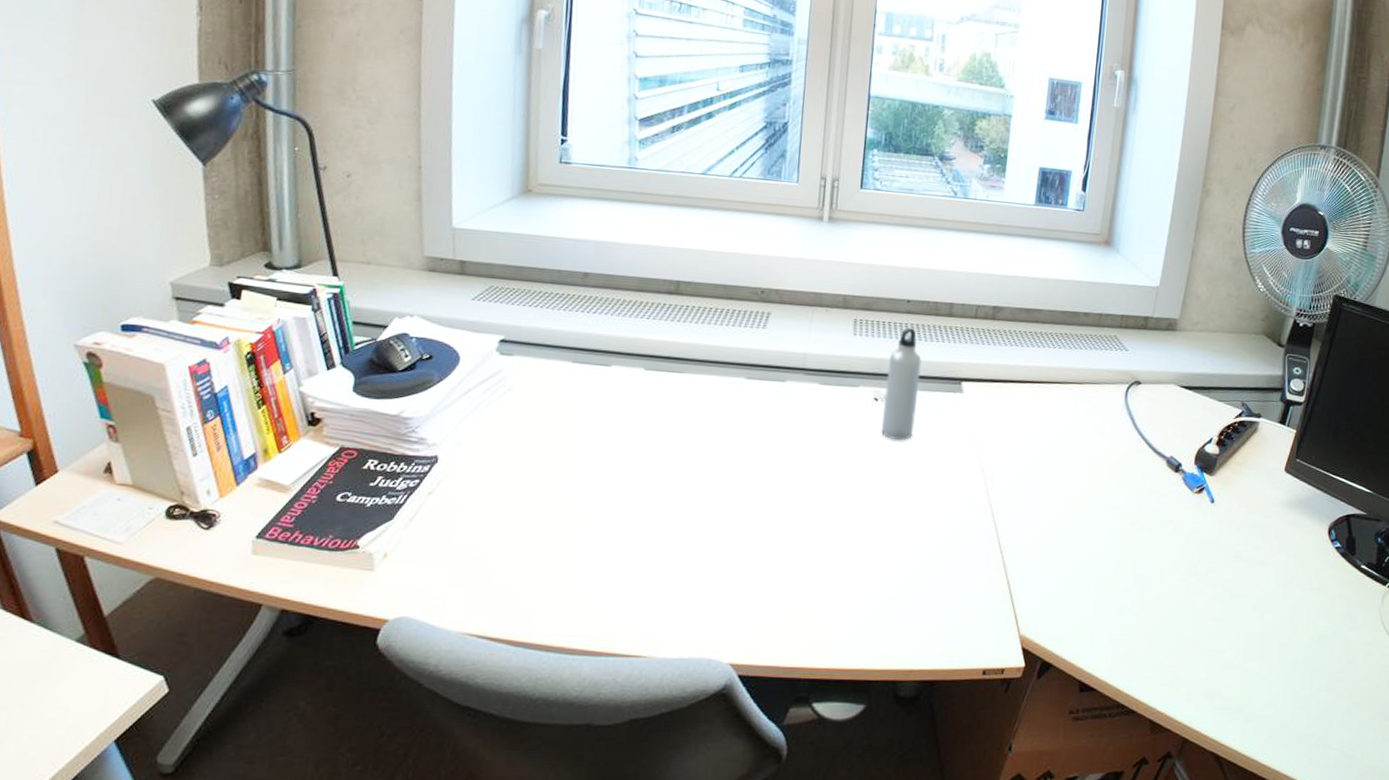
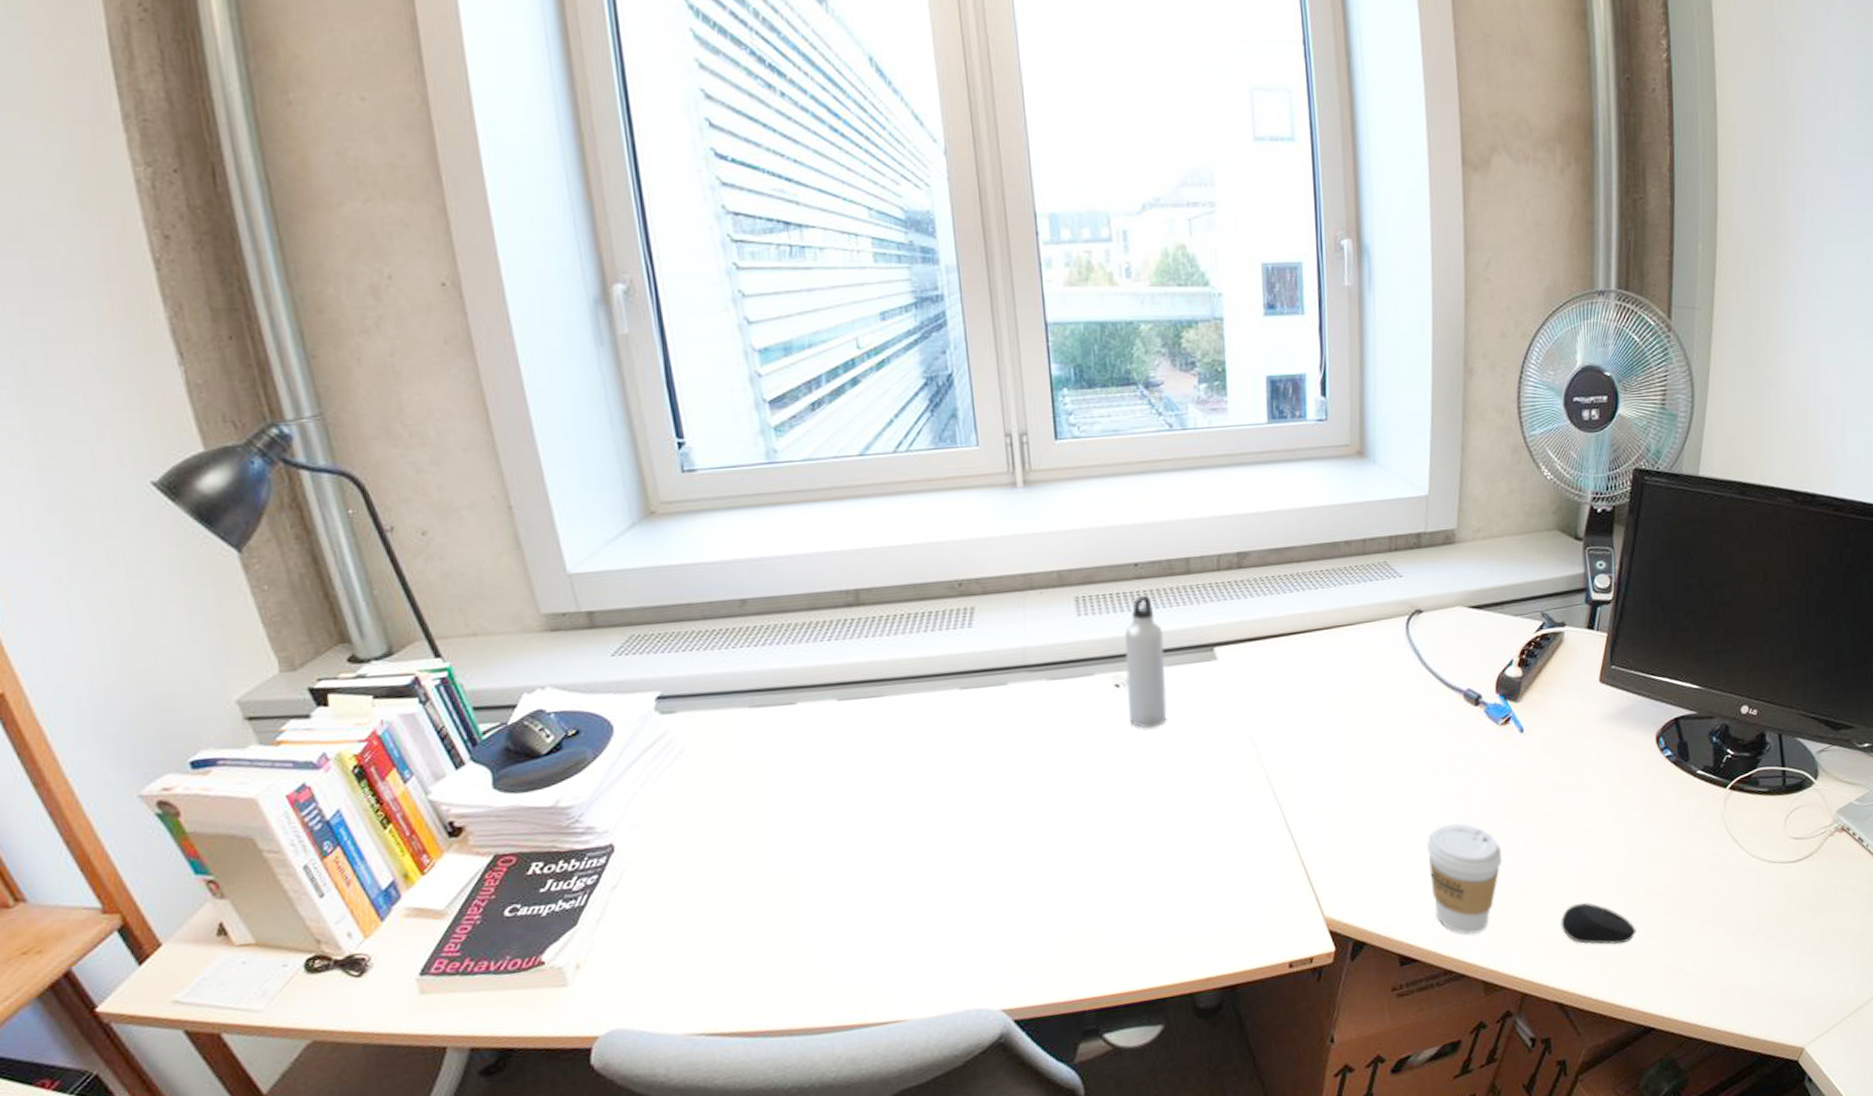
coffee cup: none [1115,572,1182,675] -> present [1426,822,1502,934]
computer mouse: none [1225,666,1292,710] -> present [1561,903,1636,945]

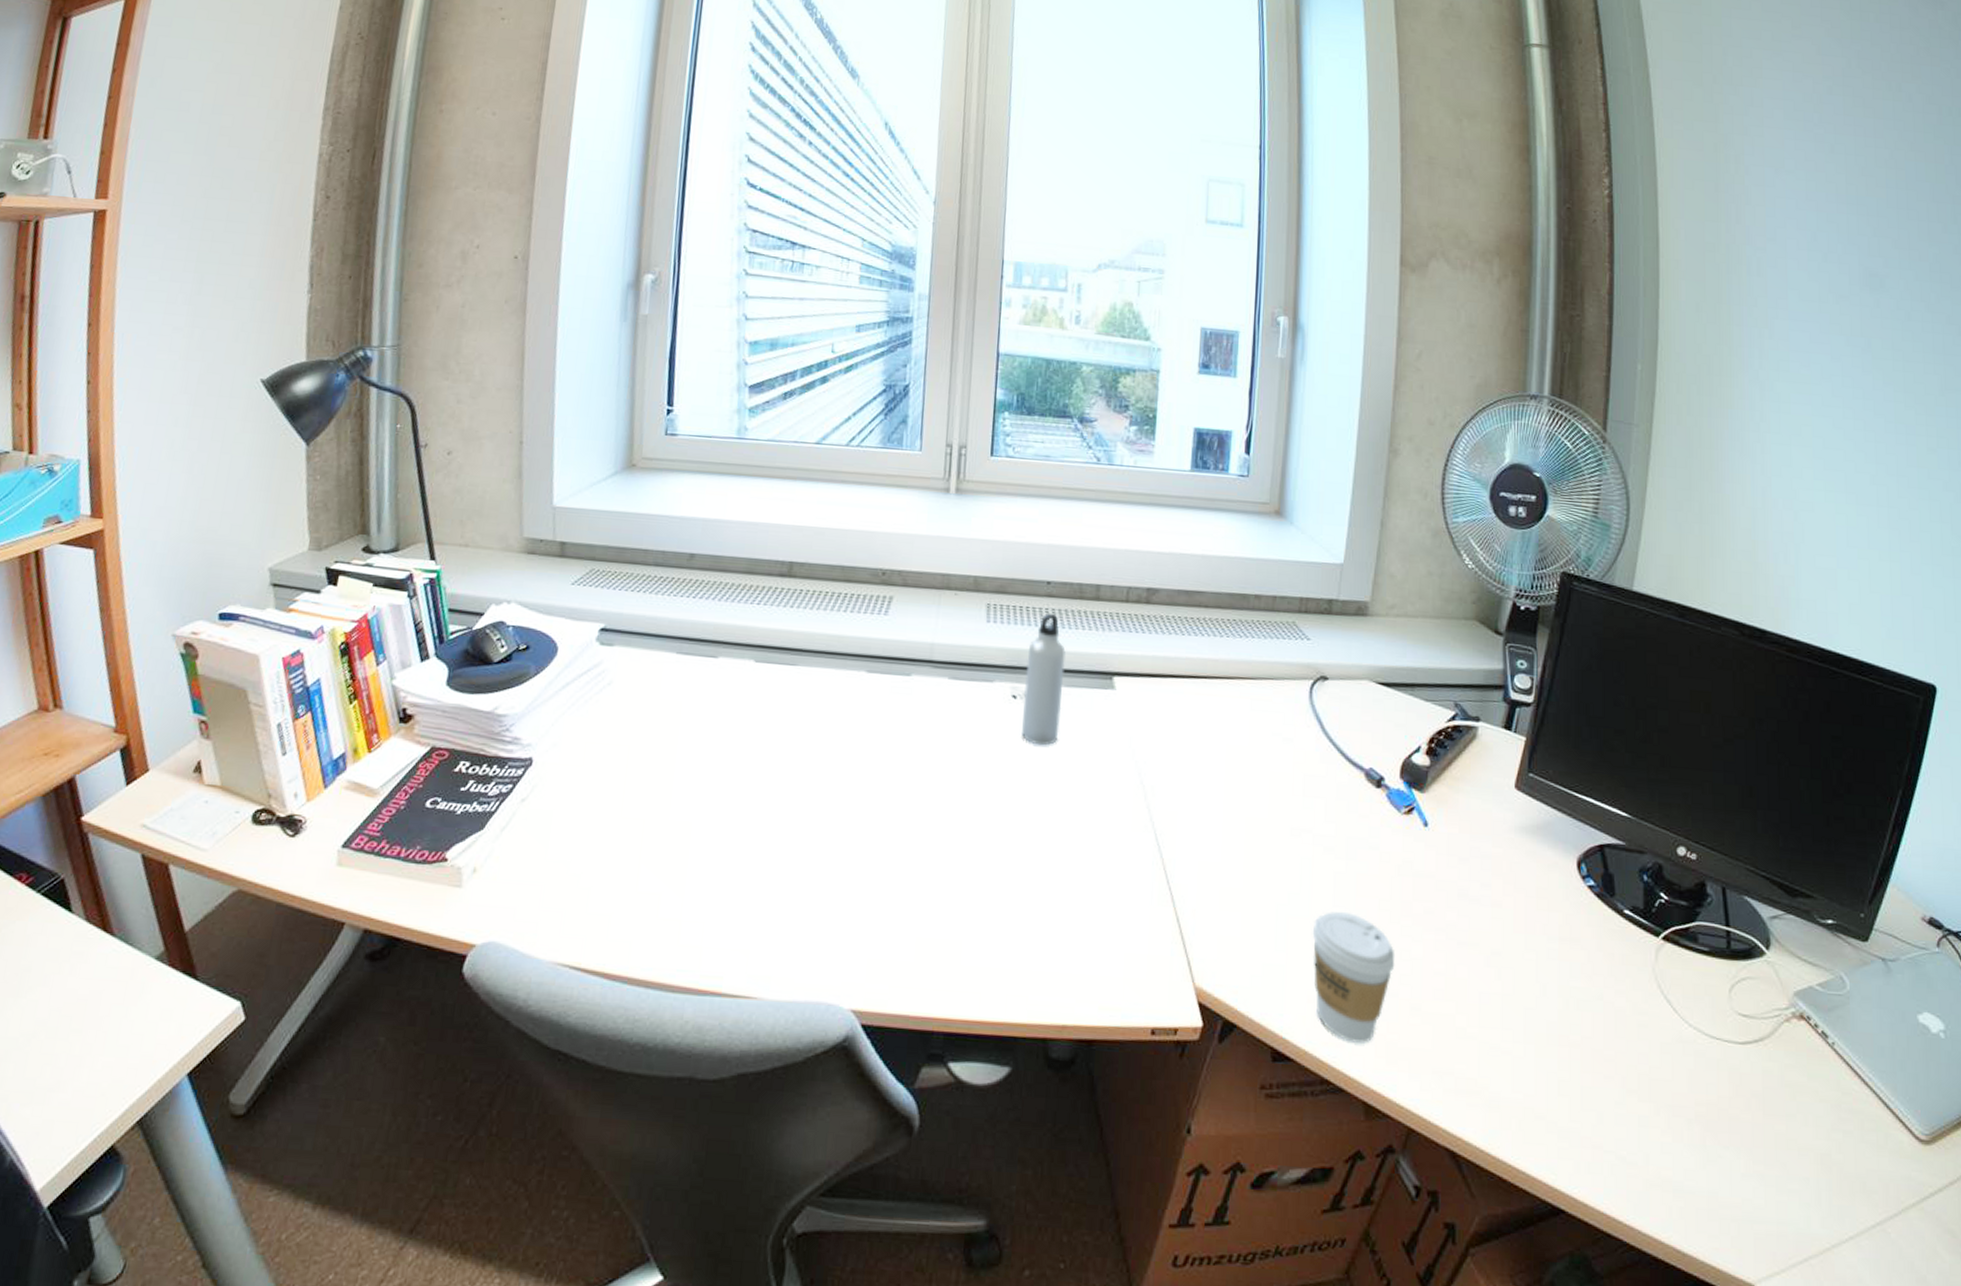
computer mouse: present [1561,903,1636,945] -> none [1458,1036,1546,1096]

